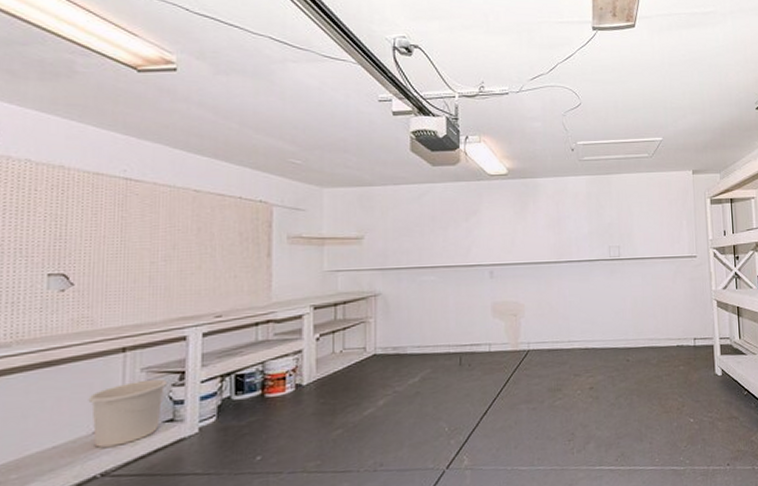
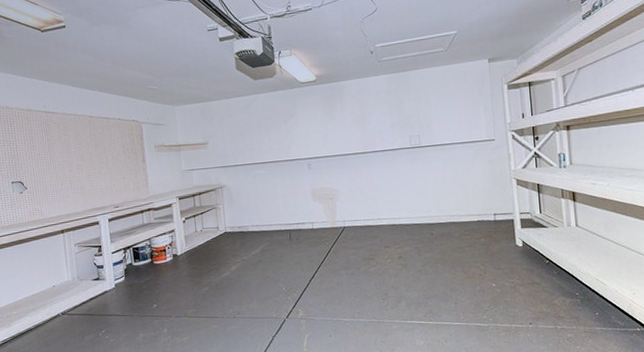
bucket: present [88,378,167,449] -> none [47,251,91,297]

